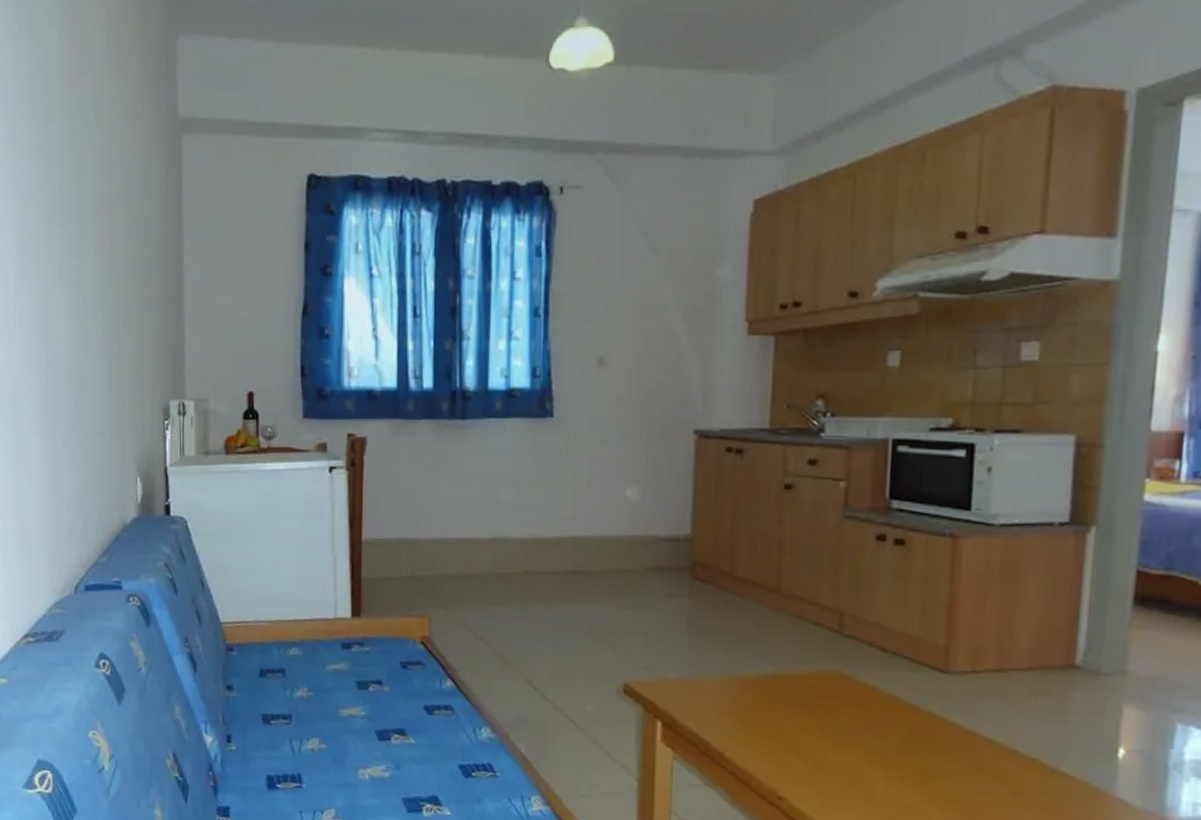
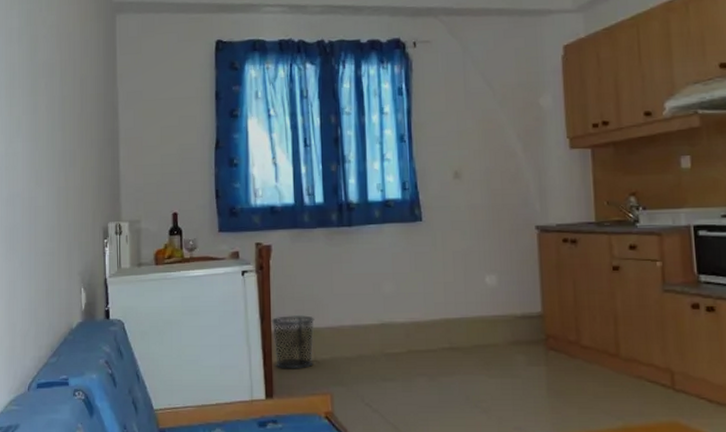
trash can: none [362,522,414,586] -> present [271,315,315,369]

